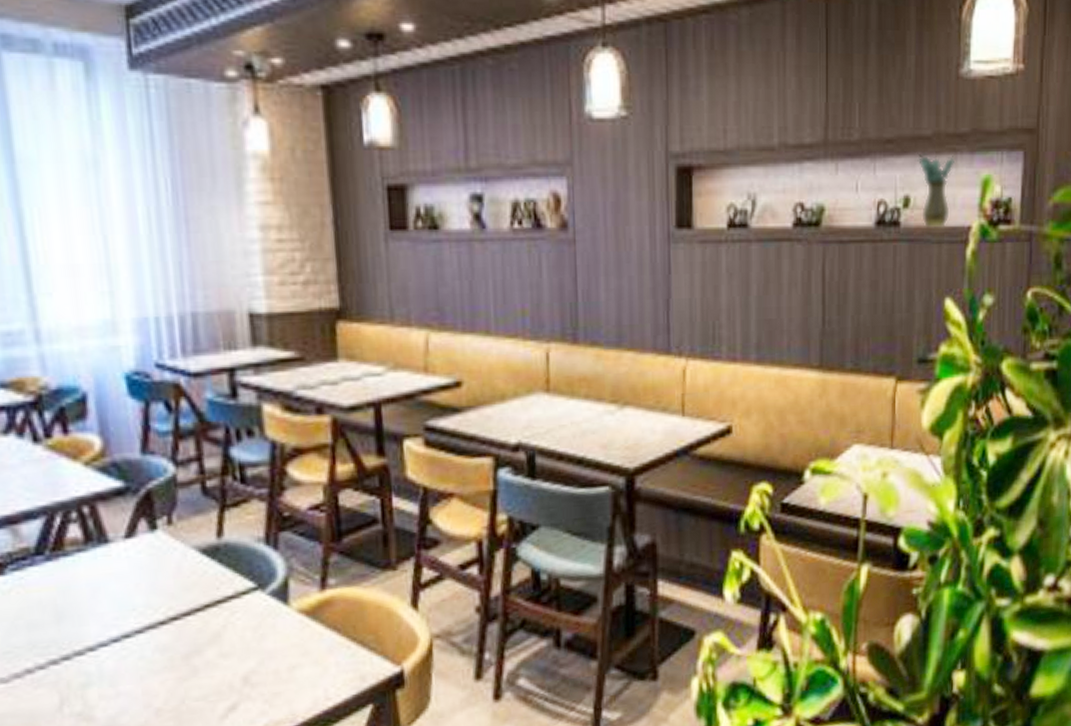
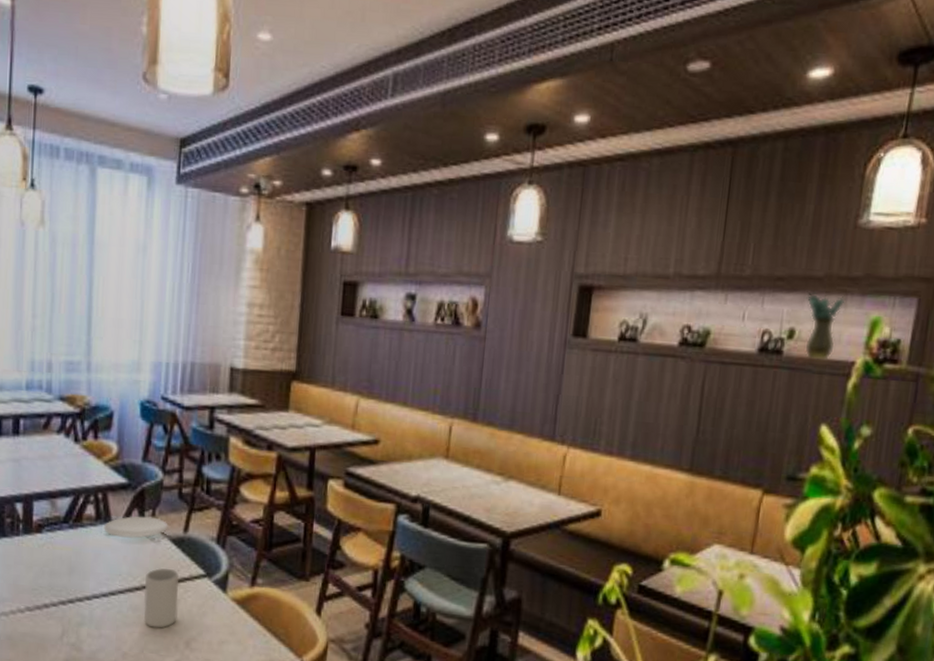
plate: none [98,525,194,561] -> present [104,516,168,539]
cup: none [171,587,226,669] -> present [143,568,180,628]

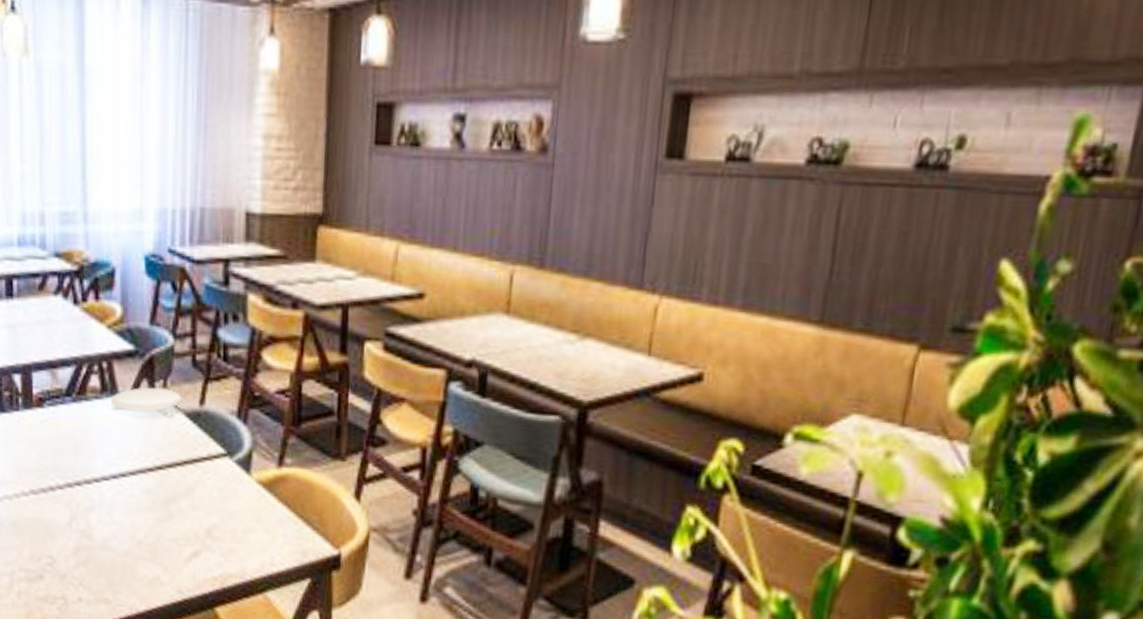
cup: present [143,568,180,628] -> none [157,446,197,514]
vase: present [805,291,846,362] -> none [979,85,1039,177]

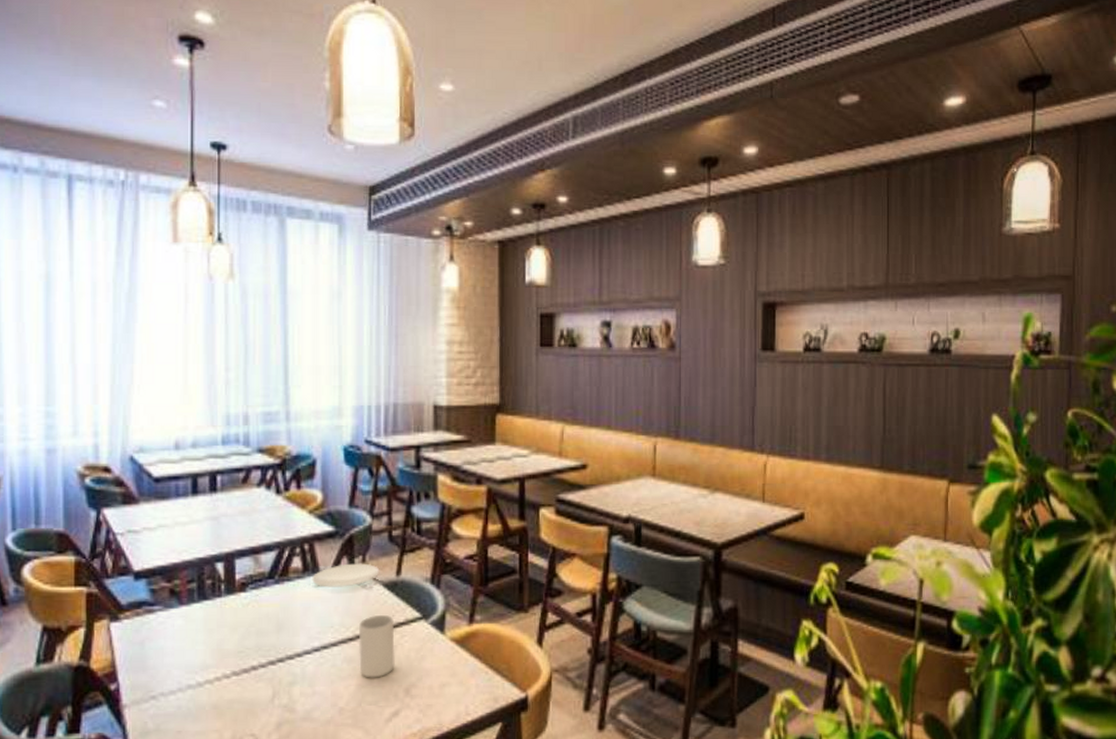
cup: none [157,446,197,514] -> present [358,614,395,678]

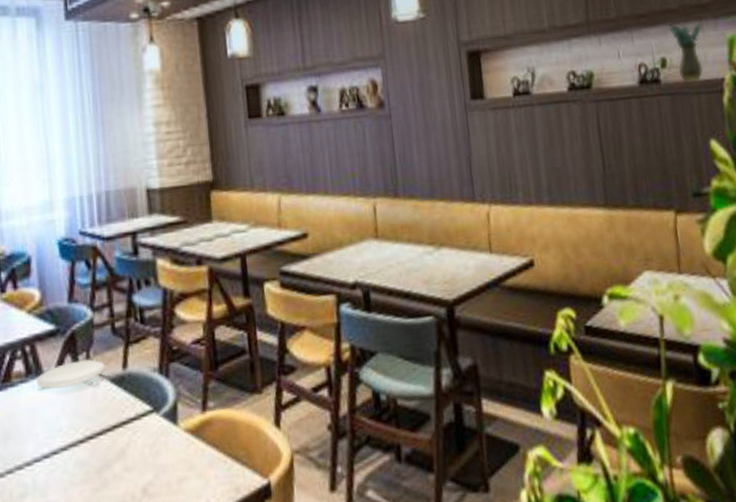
cup: present [358,614,395,678] -> none [88,411,129,481]
vase: none [966,294,1000,357] -> present [667,22,704,84]

